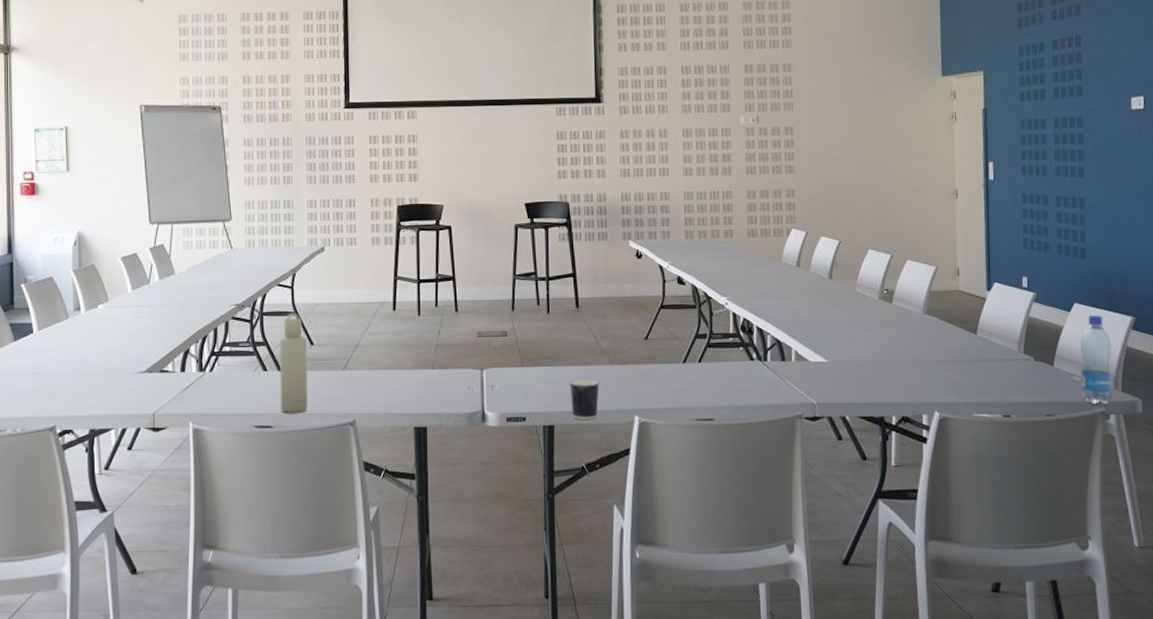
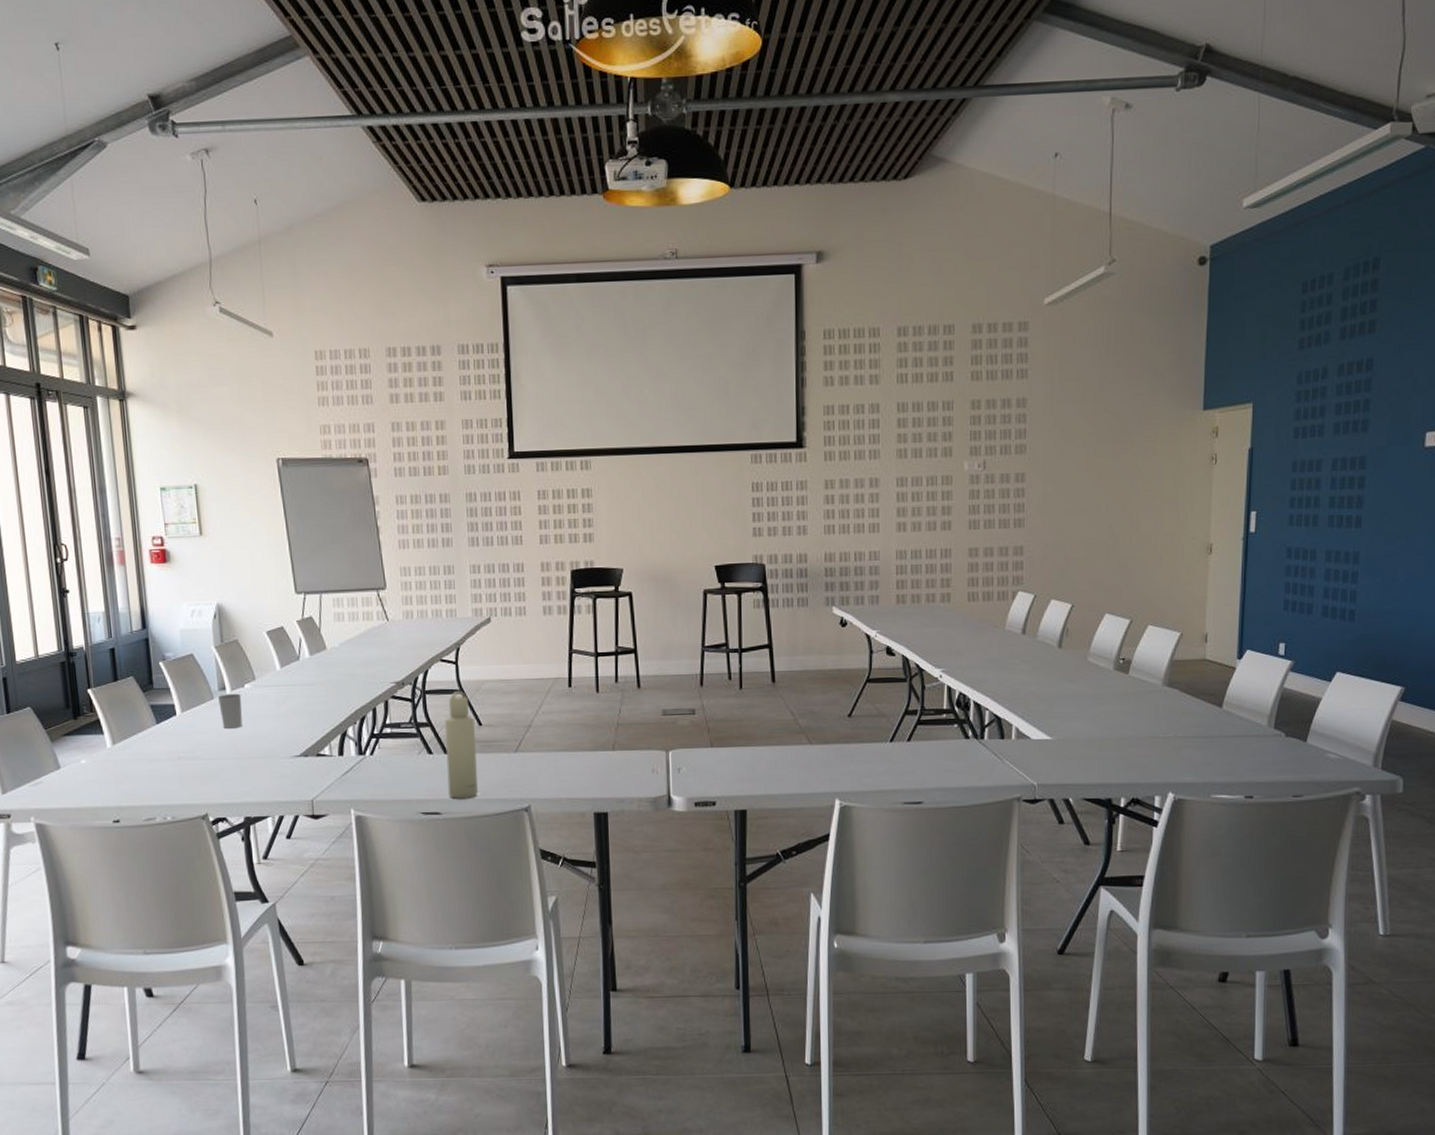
cup: none [73,313,94,346] -> present [218,693,243,728]
mug: present [569,379,600,421] -> none [764,760,797,805]
bottle: present [1080,316,1112,405] -> none [1335,686,1375,785]

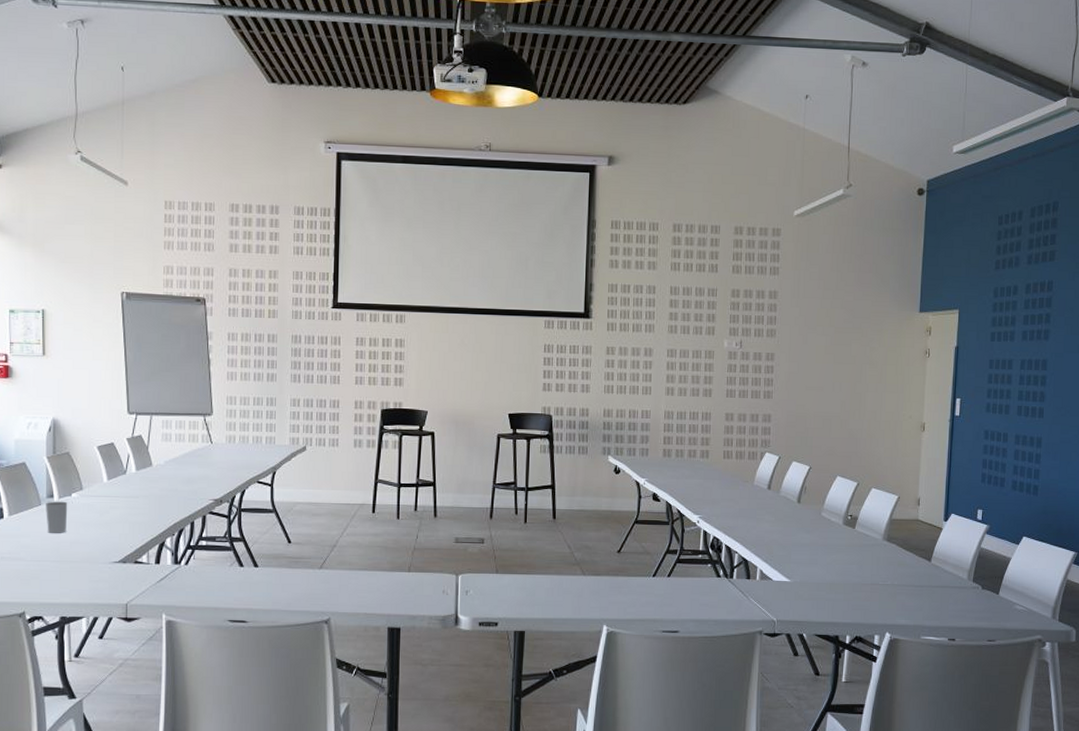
bottle: present [444,690,478,799] -> none [255,510,285,609]

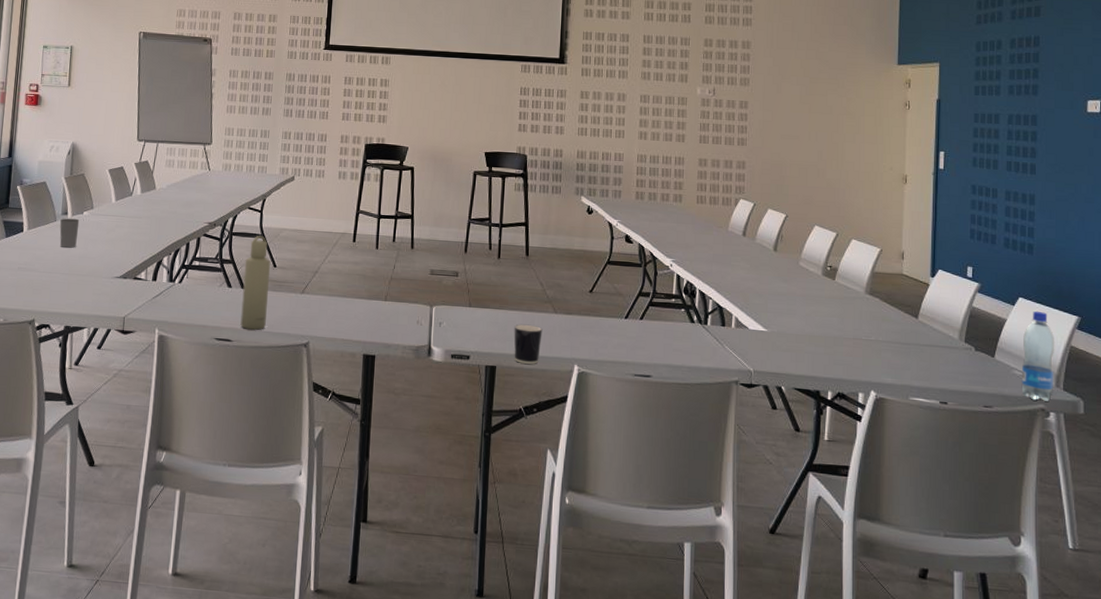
bottle: none [255,510,285,609] -> present [240,235,271,330]
mug: none [542,587,571,628] -> present [513,324,543,365]
bottle: none [1021,549,1054,633] -> present [1021,311,1055,403]

